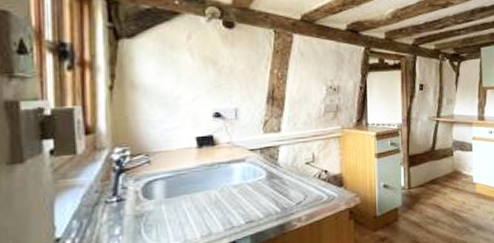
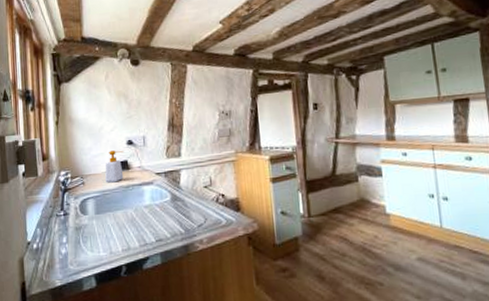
soap bottle: none [180,123,209,161] -> present [104,150,124,183]

